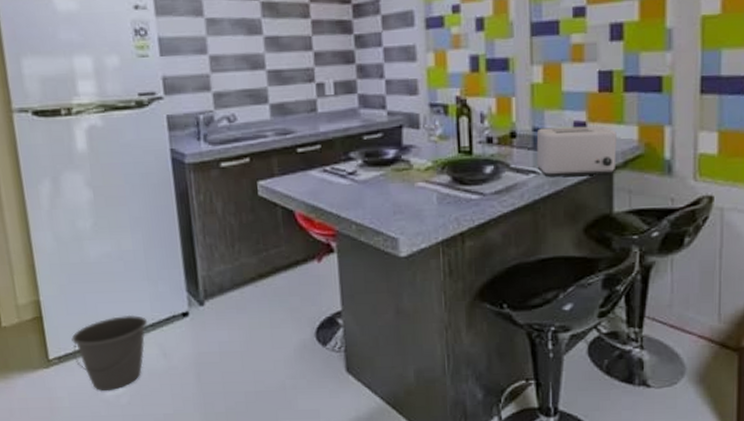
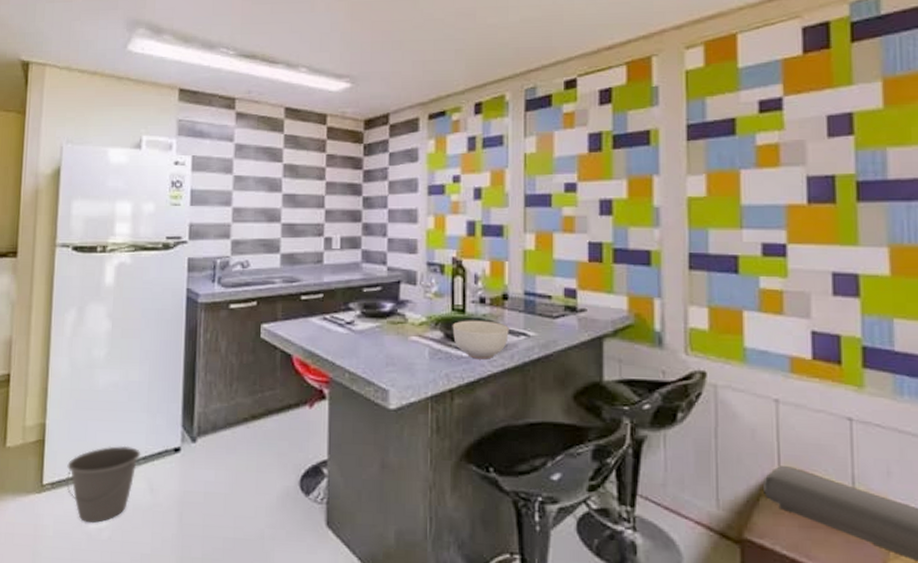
bowl: none [459,160,518,201] -> present [452,320,509,359]
toaster: present [536,125,617,178] -> none [527,292,606,343]

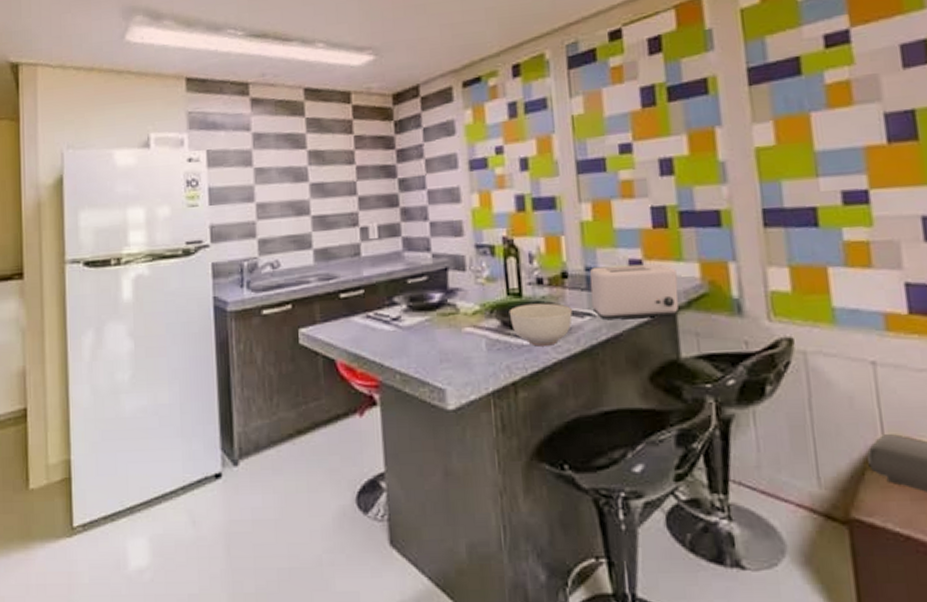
bucket: present [66,445,141,524] -> none [98,476,179,566]
toaster: none [527,292,606,343] -> present [589,263,679,321]

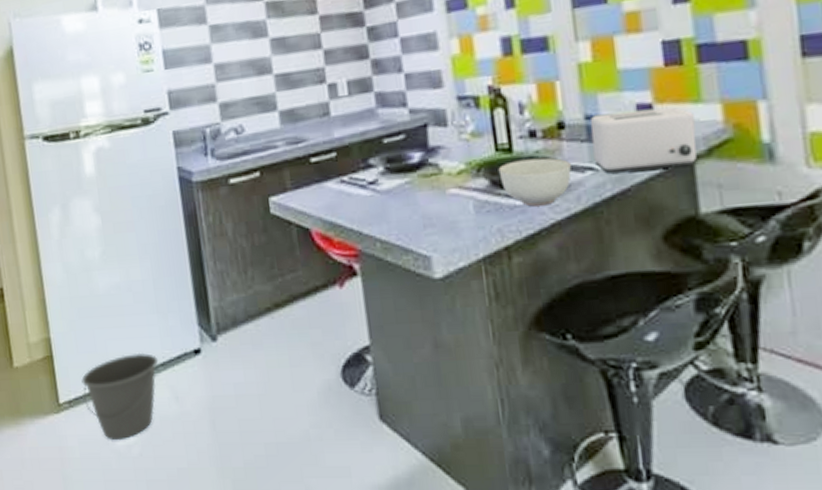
bucket: none [98,476,179,566] -> present [81,352,159,441]

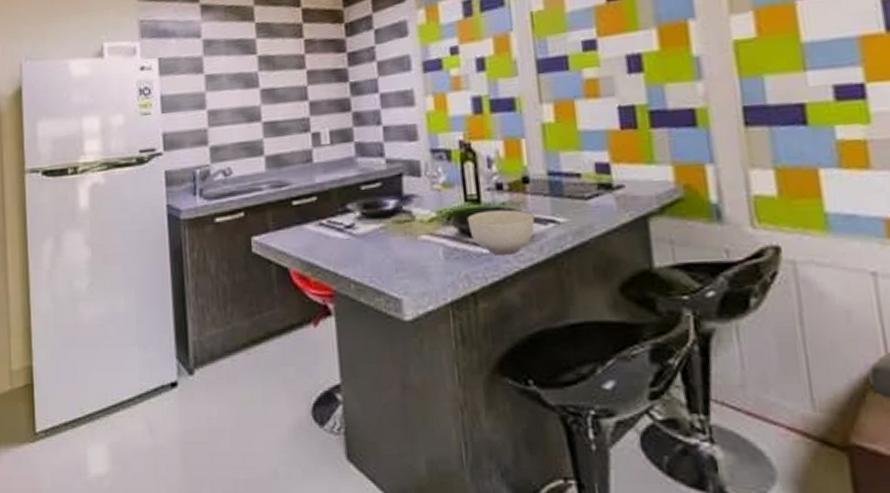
bucket: present [81,352,159,441] -> none [59,383,136,472]
toaster: present [590,106,697,175] -> none [552,166,651,228]

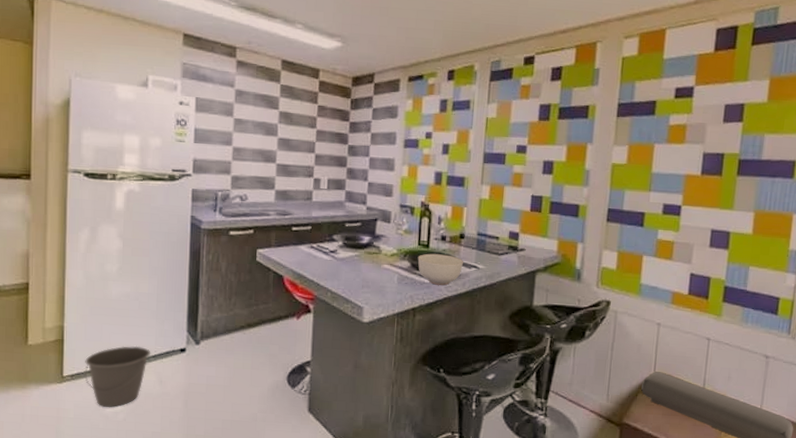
bucket: none [59,383,136,472] -> present [84,345,151,408]

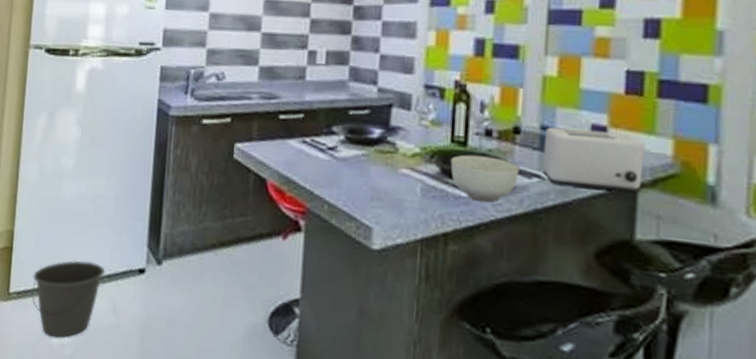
toaster: none [478,233,541,276] -> present [542,127,645,194]

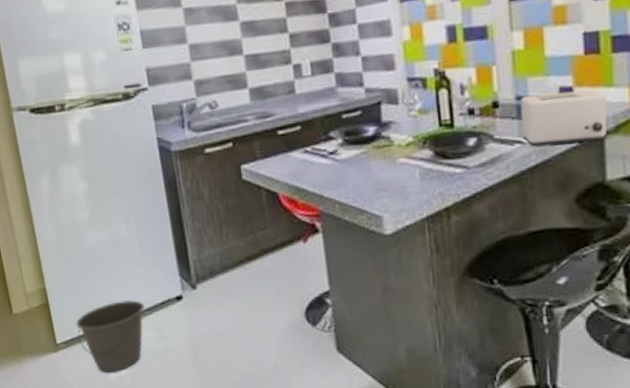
bowl: present [450,154,519,202] -> none [441,132,503,174]

